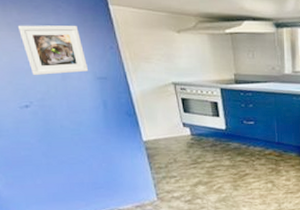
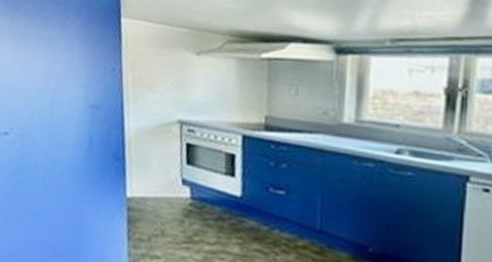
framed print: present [17,25,89,76] -> none [20,37,82,98]

